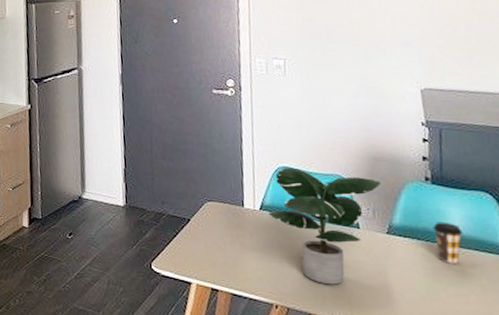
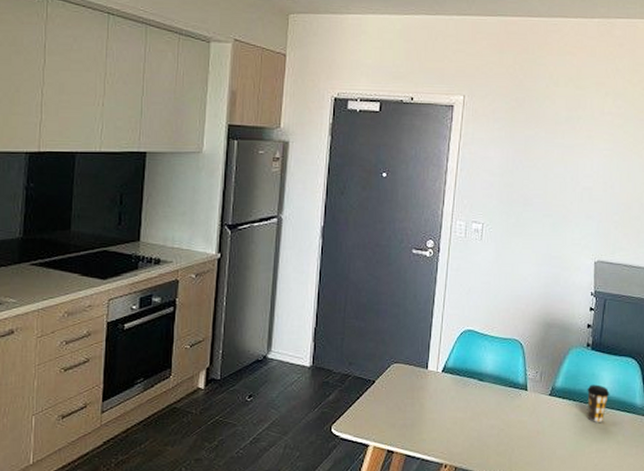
potted plant: present [268,167,382,285] -> none [449,331,552,444]

